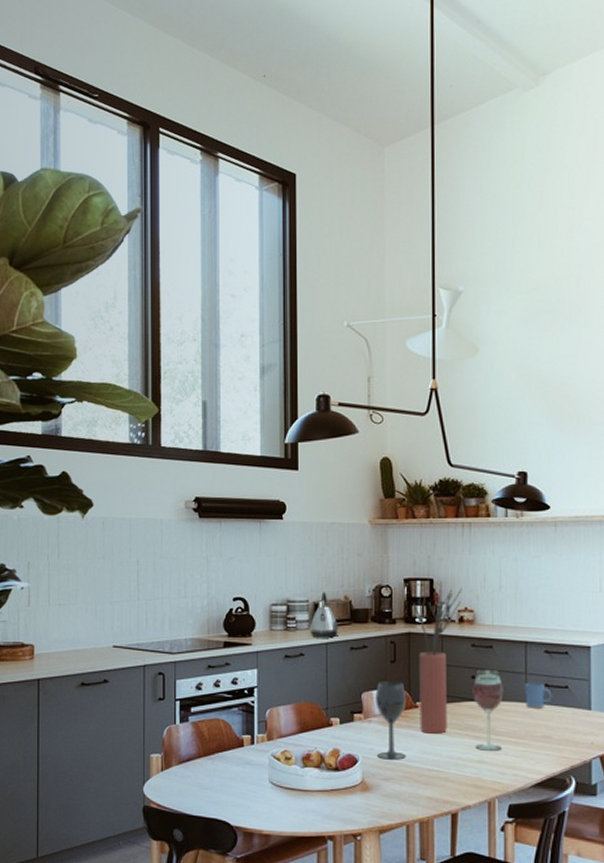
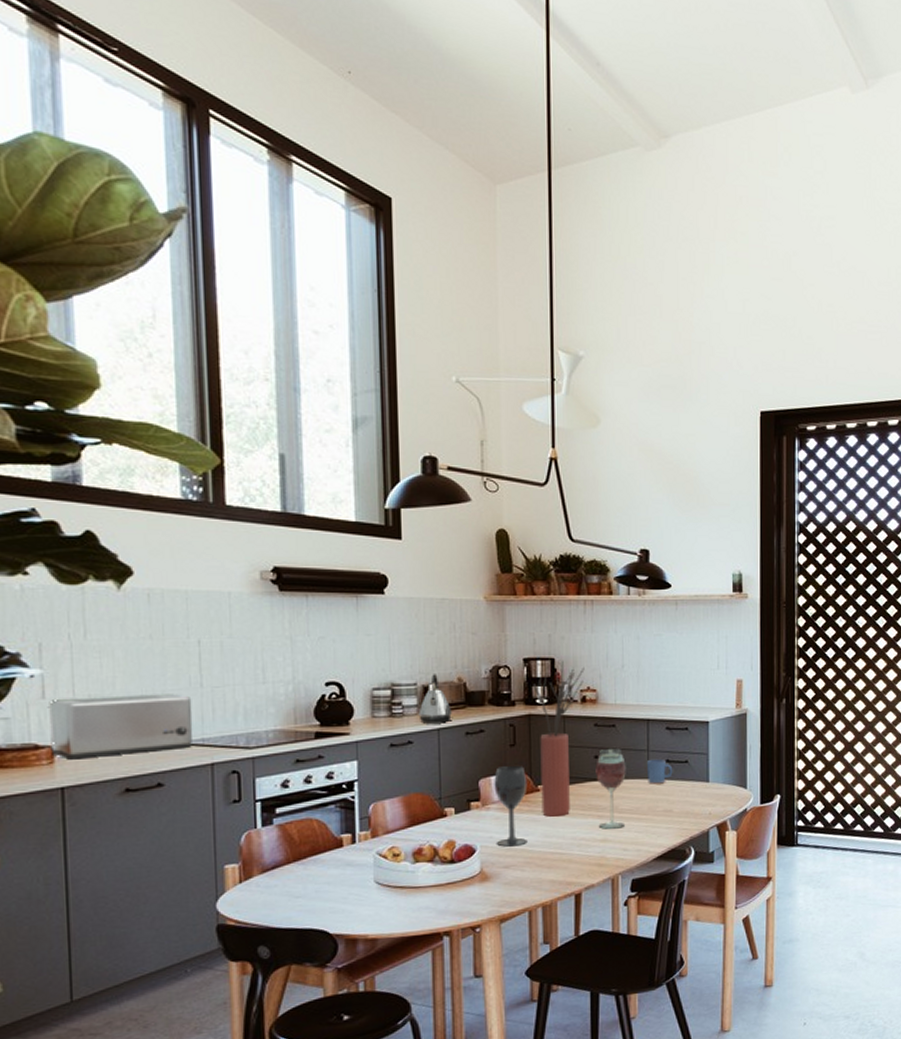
toaster: none [32,605,131,657] -> present [49,694,193,760]

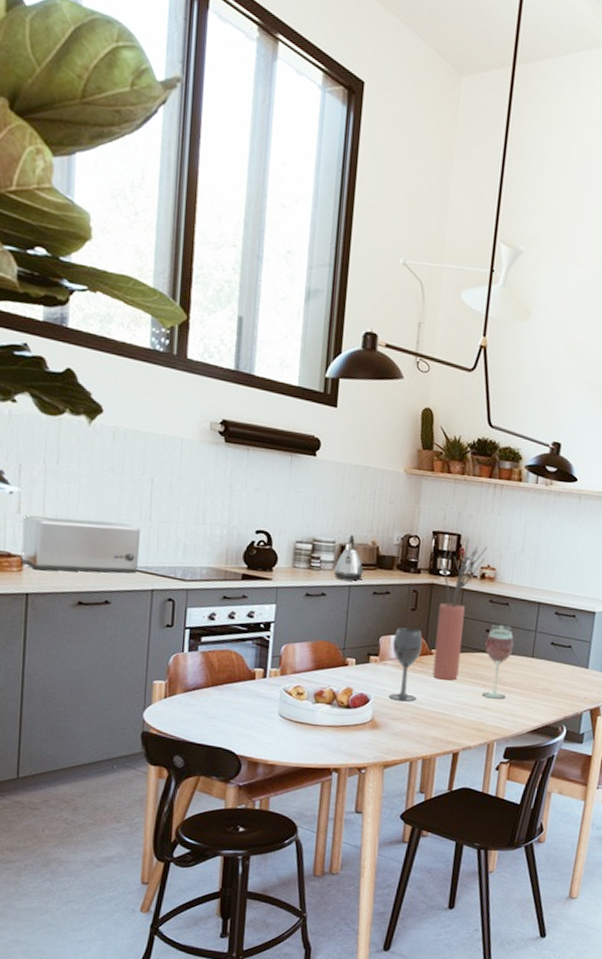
mug: present [646,758,673,784] -> none [532,639,557,664]

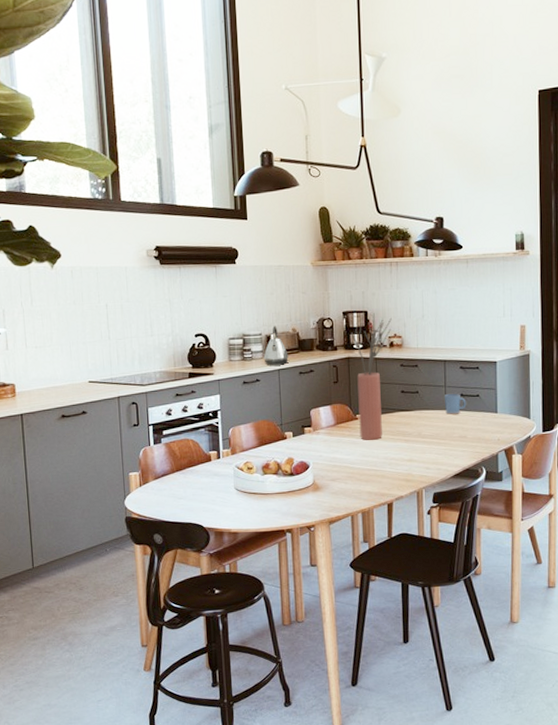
toaster: present [21,515,141,574] -> none [11,345,105,394]
wine glass: present [389,627,423,702] -> none [322,398,349,464]
wineglass: present [483,625,514,699] -> none [402,385,427,451]
mug: none [532,639,557,664] -> present [444,393,467,414]

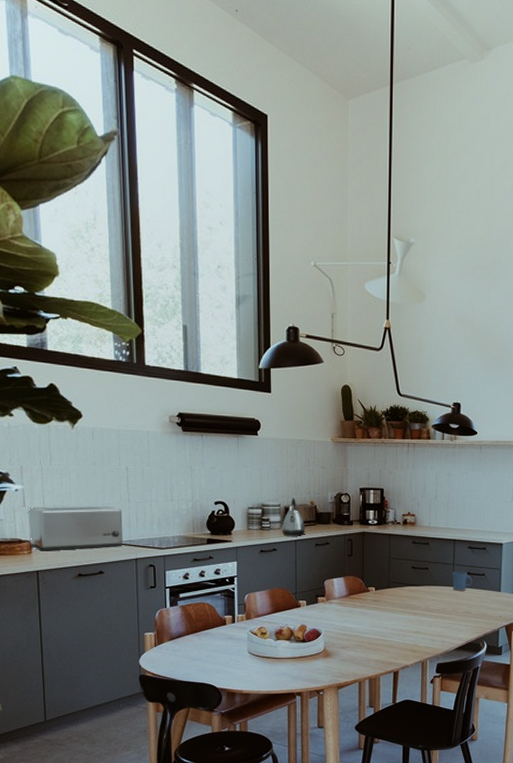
toaster: none [11,345,105,394] -> present [28,506,123,551]
vase: present [350,312,392,440] -> none [366,490,407,612]

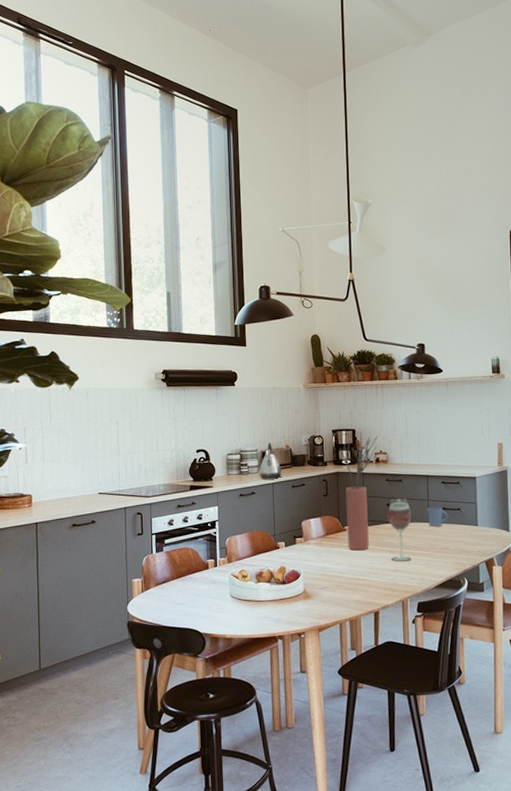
toaster: present [28,506,123,551] -> none [29,459,113,504]
vase: none [366,490,407,612] -> present [339,430,378,551]
wineglass: none [412,562,436,624] -> present [387,499,411,562]

